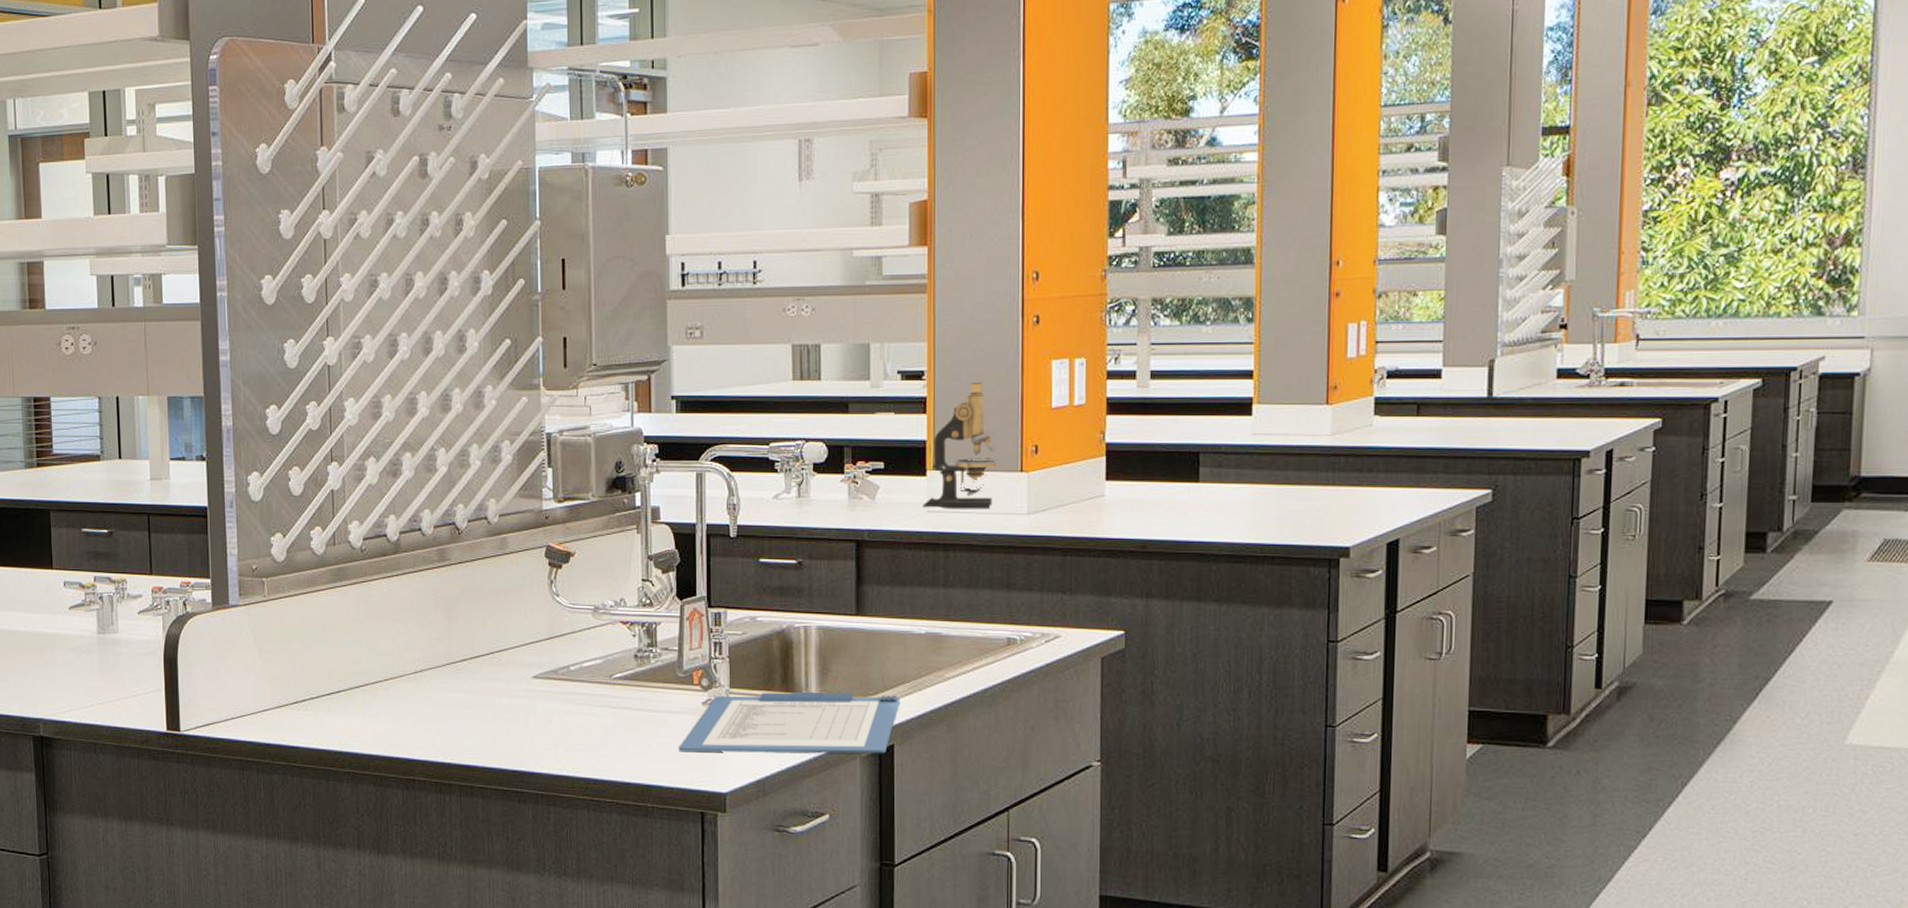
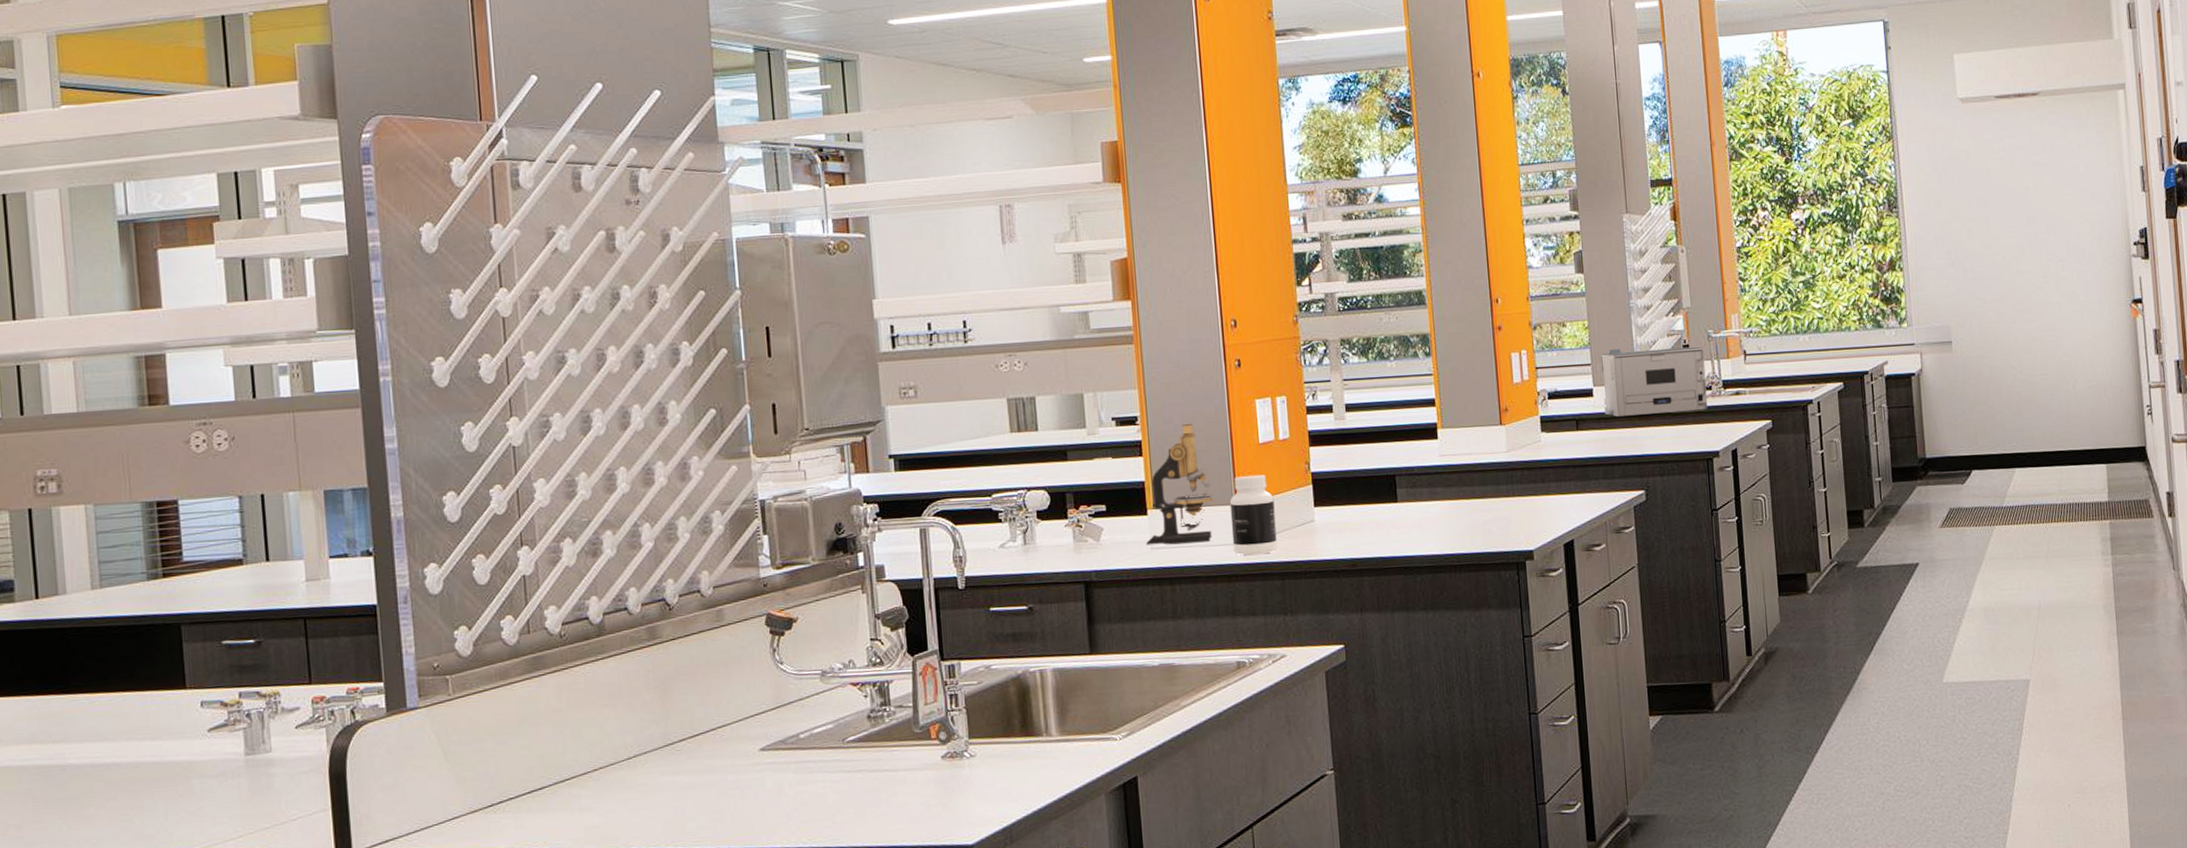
clipboard: present [678,691,901,754] -> none [920,728,1140,808]
medicine bottle: none [1013,441,1062,527] -> present [1229,474,1277,555]
printer: none [1452,325,1585,403] -> present [1600,346,1708,417]

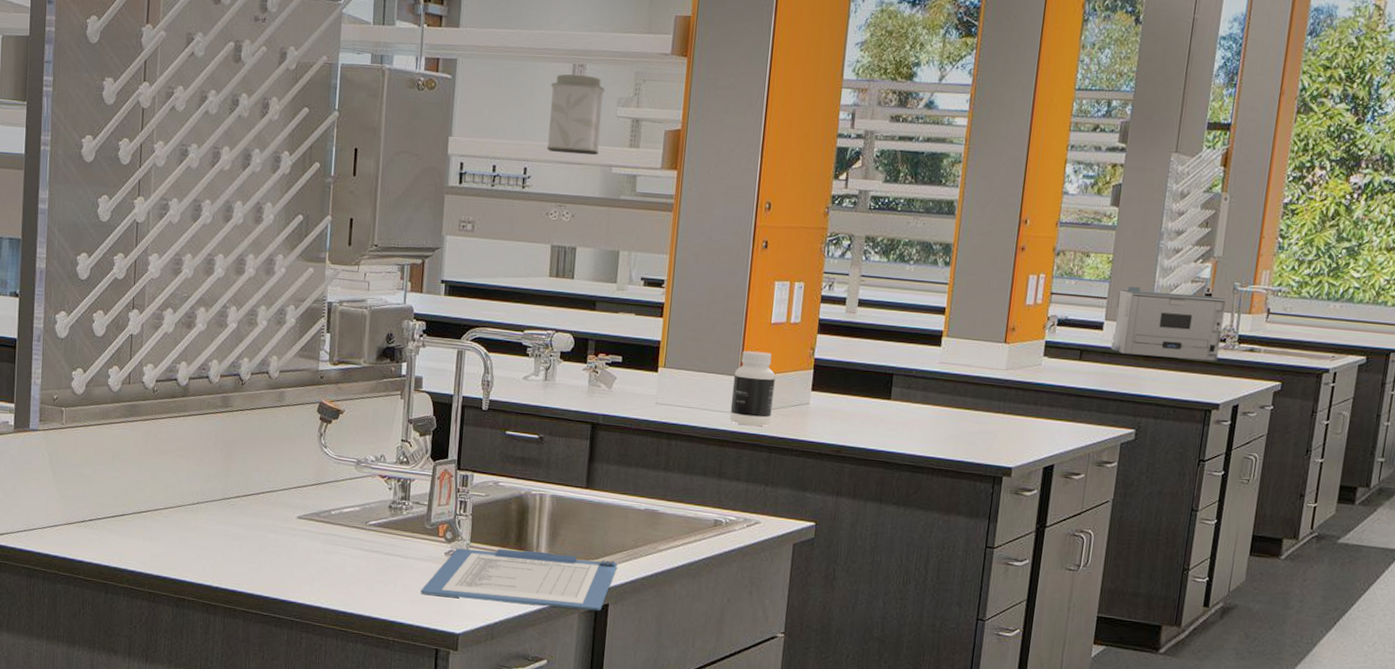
clipboard: none [920,728,1140,808] -> present [421,548,618,611]
container: none [978,215,1044,301] -> present [546,74,605,155]
microscope: present [1145,423,1215,545] -> none [651,293,722,406]

